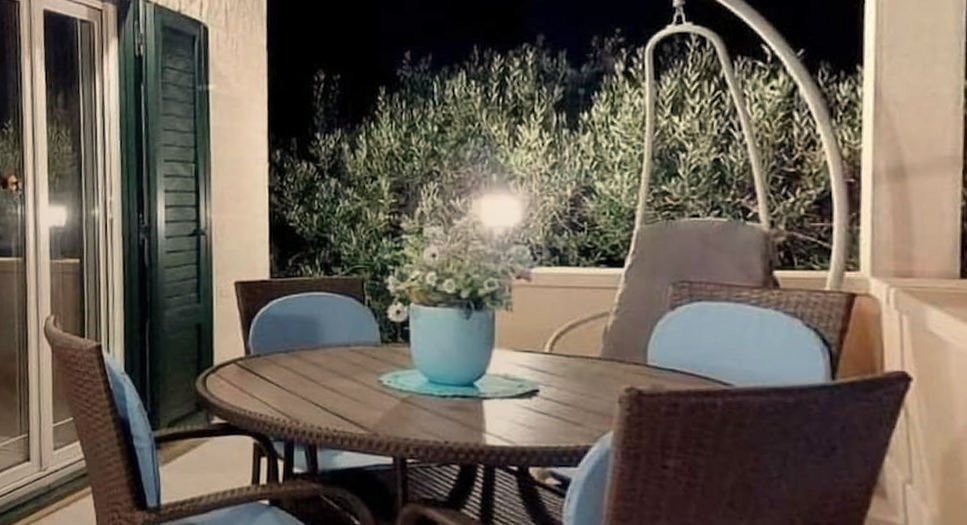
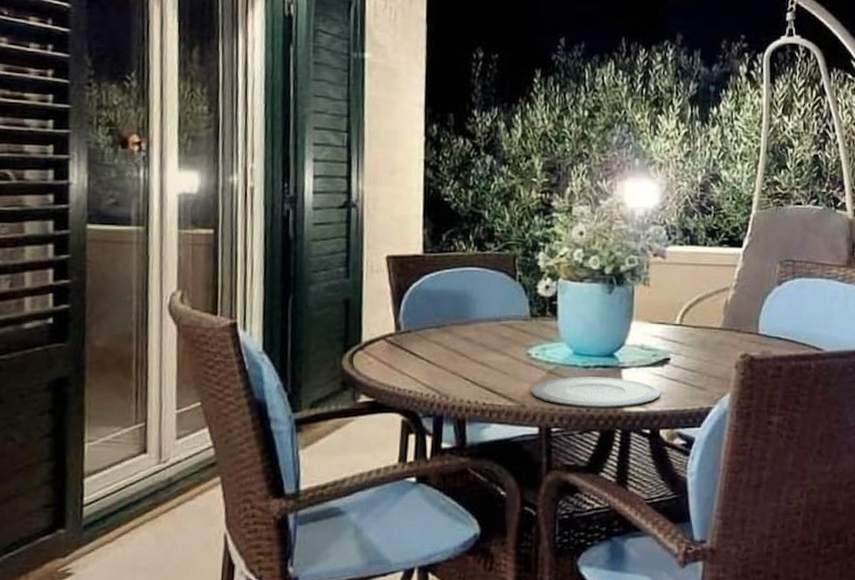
plate: none [384,406,529,441] -> present [531,377,661,408]

